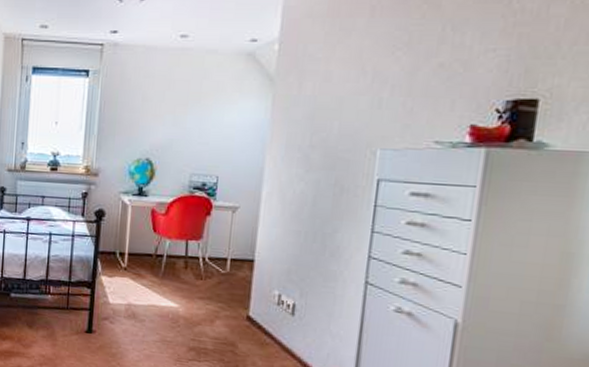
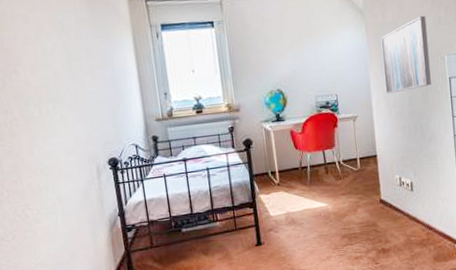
wall art: none [283,93,360,187] -> present [380,15,431,94]

